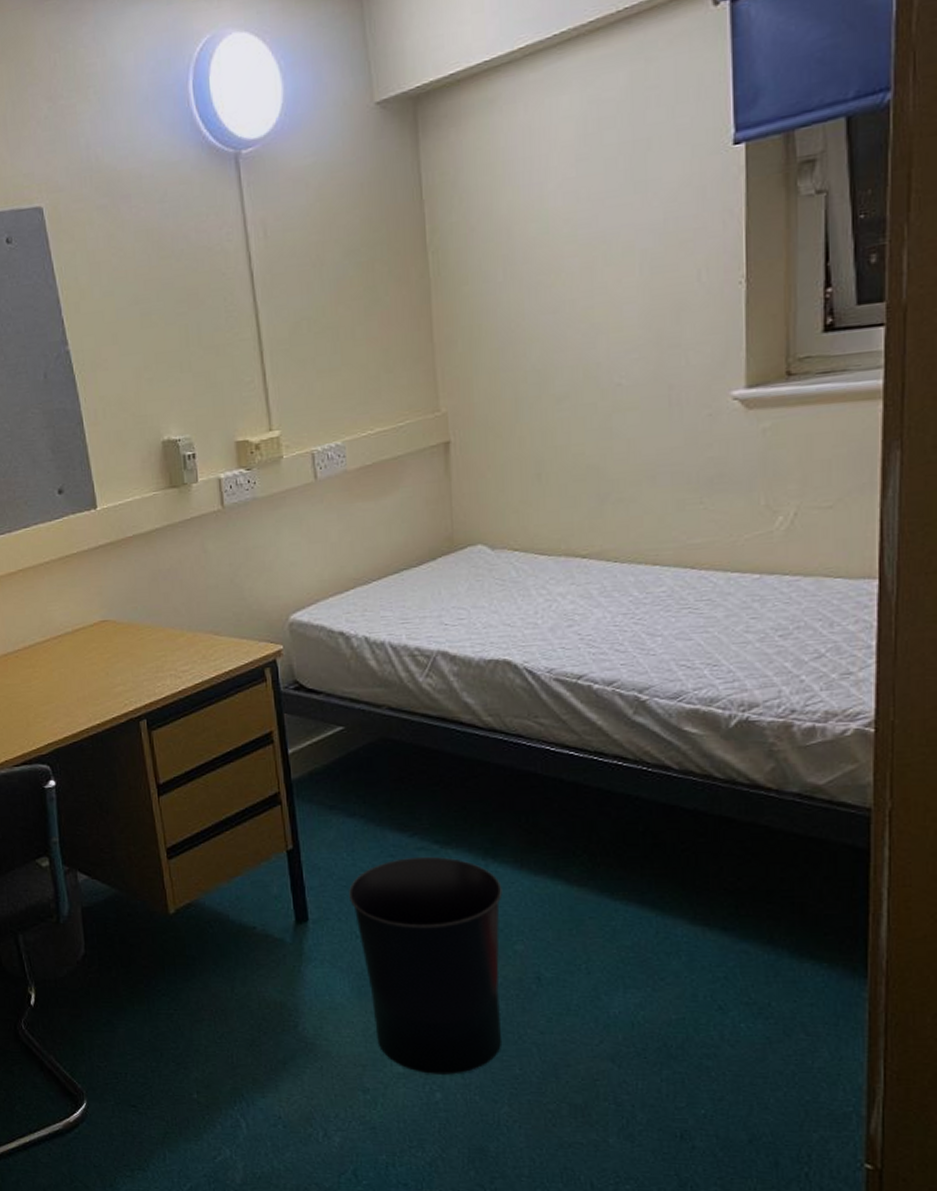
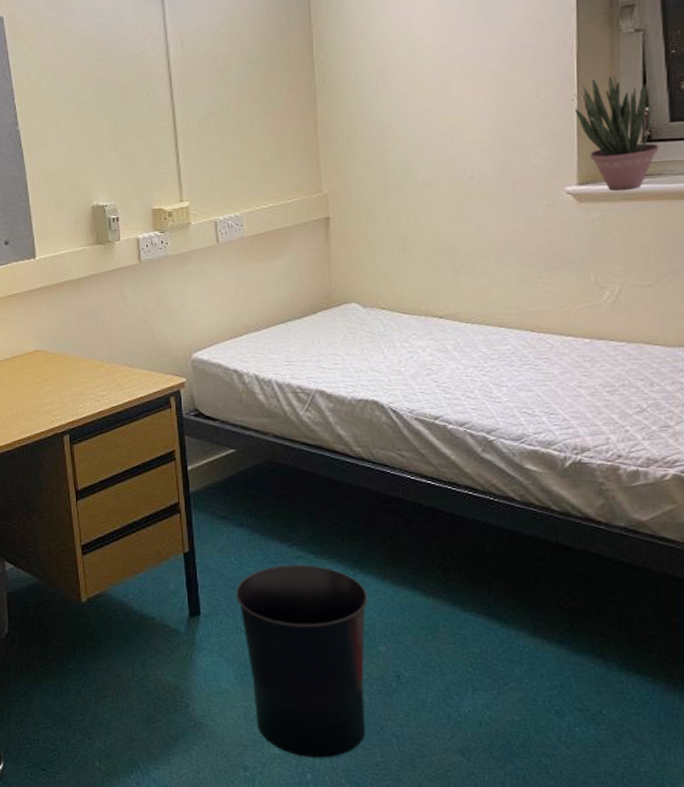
potted plant: none [743,249,844,395] -> present [574,75,659,192]

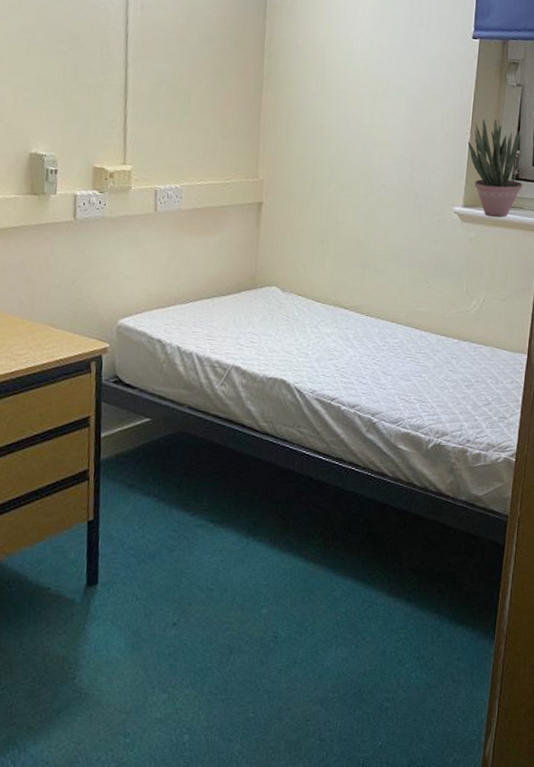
waste bin: present [236,564,368,758] -> none [135,532,258,719]

